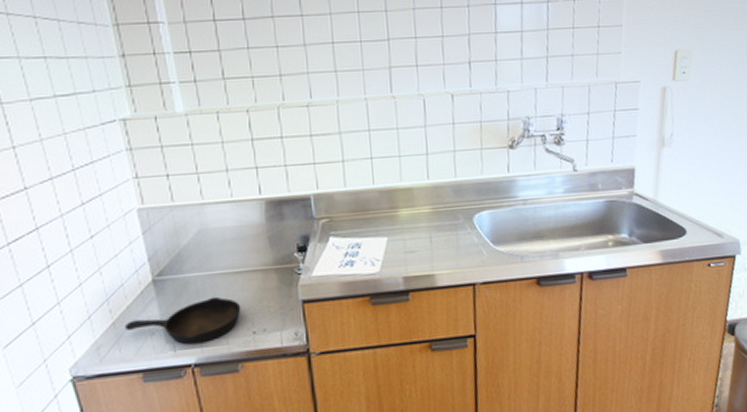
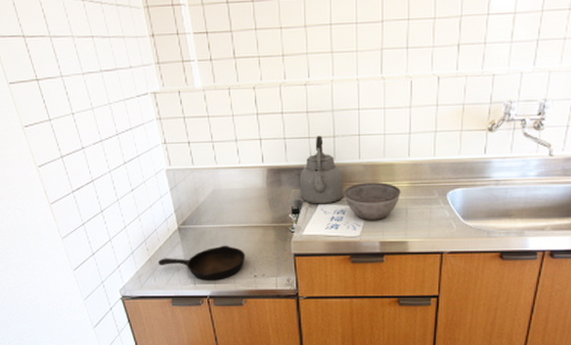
kettle: none [304,161,359,239] -> present [299,136,344,204]
bowl: none [358,209,423,254] -> present [344,182,401,221]

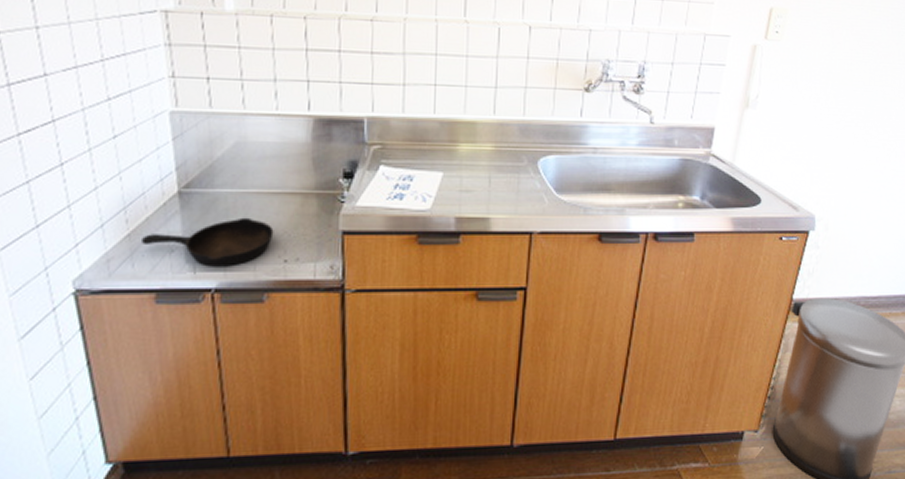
kettle: present [299,136,344,204] -> none [355,82,414,168]
bowl: present [344,182,401,221] -> none [413,143,483,191]

